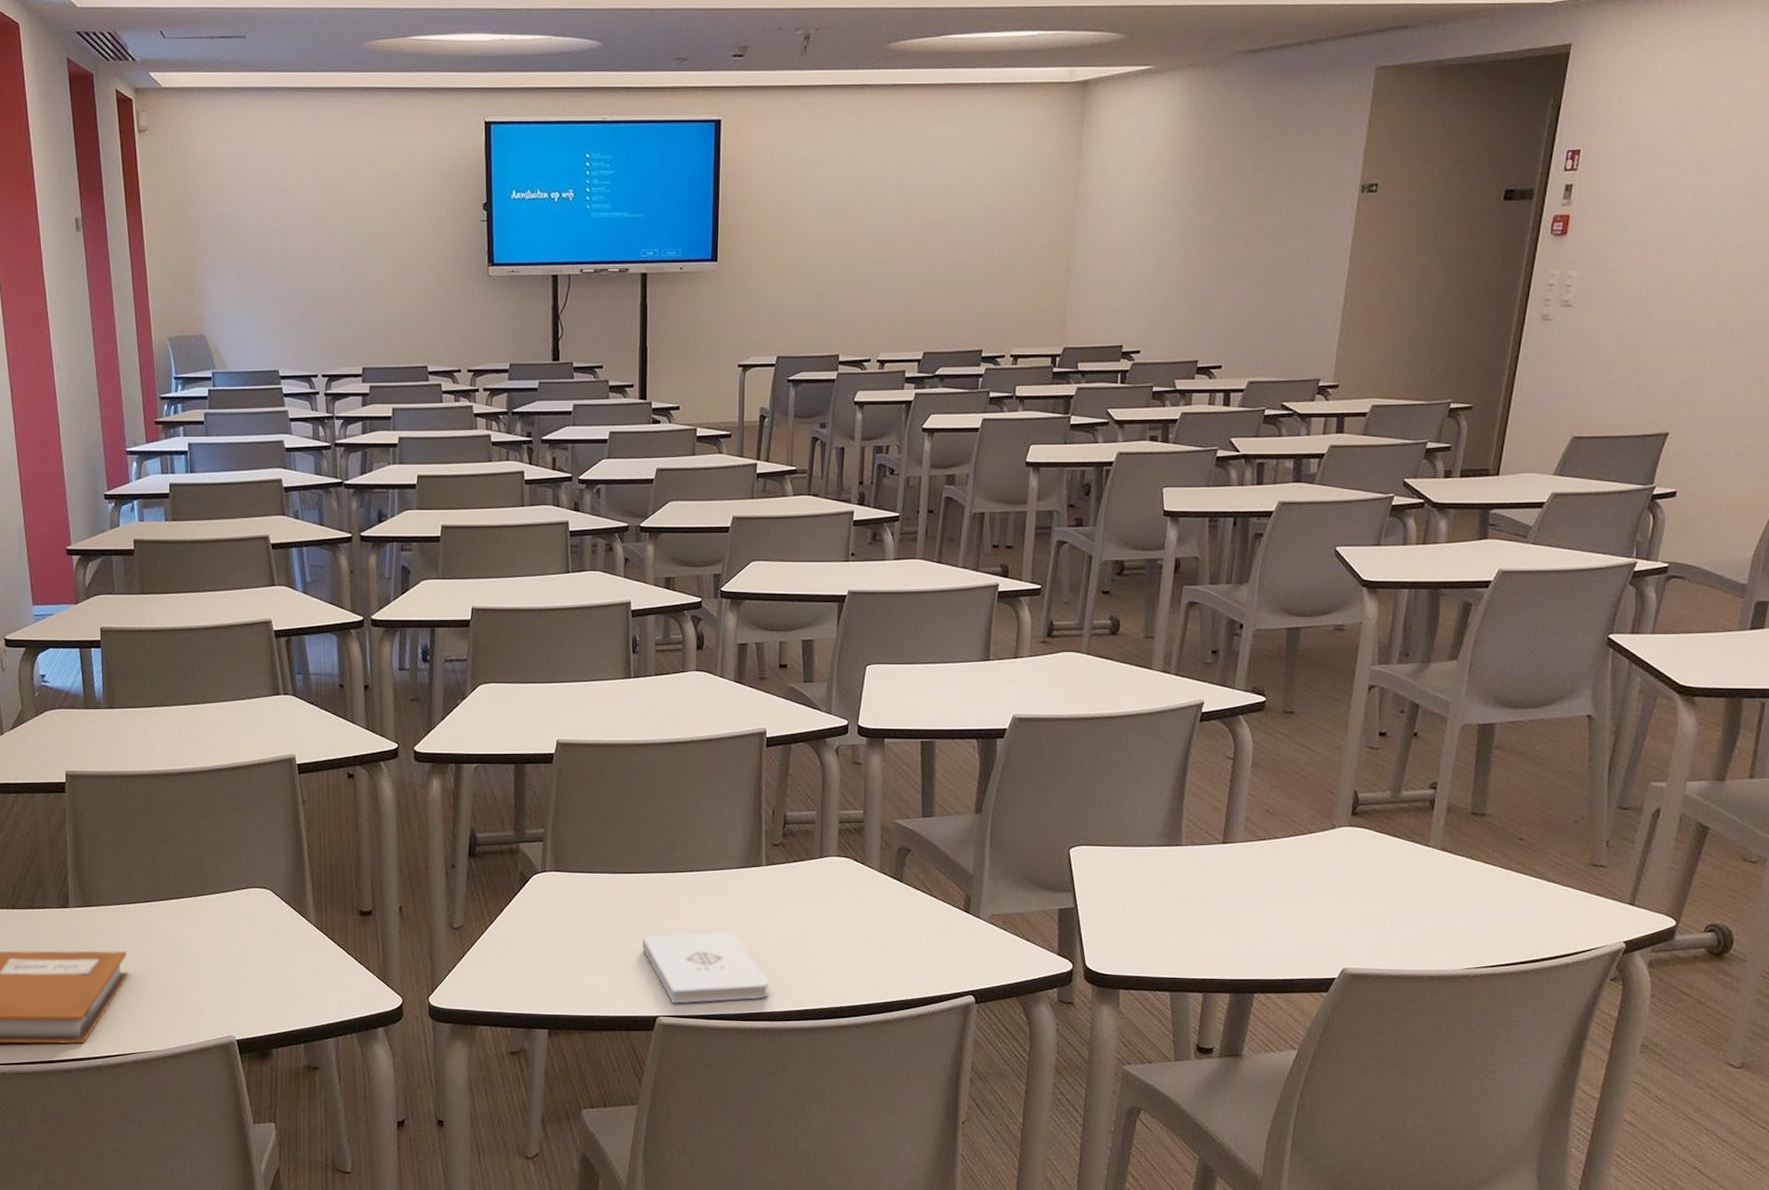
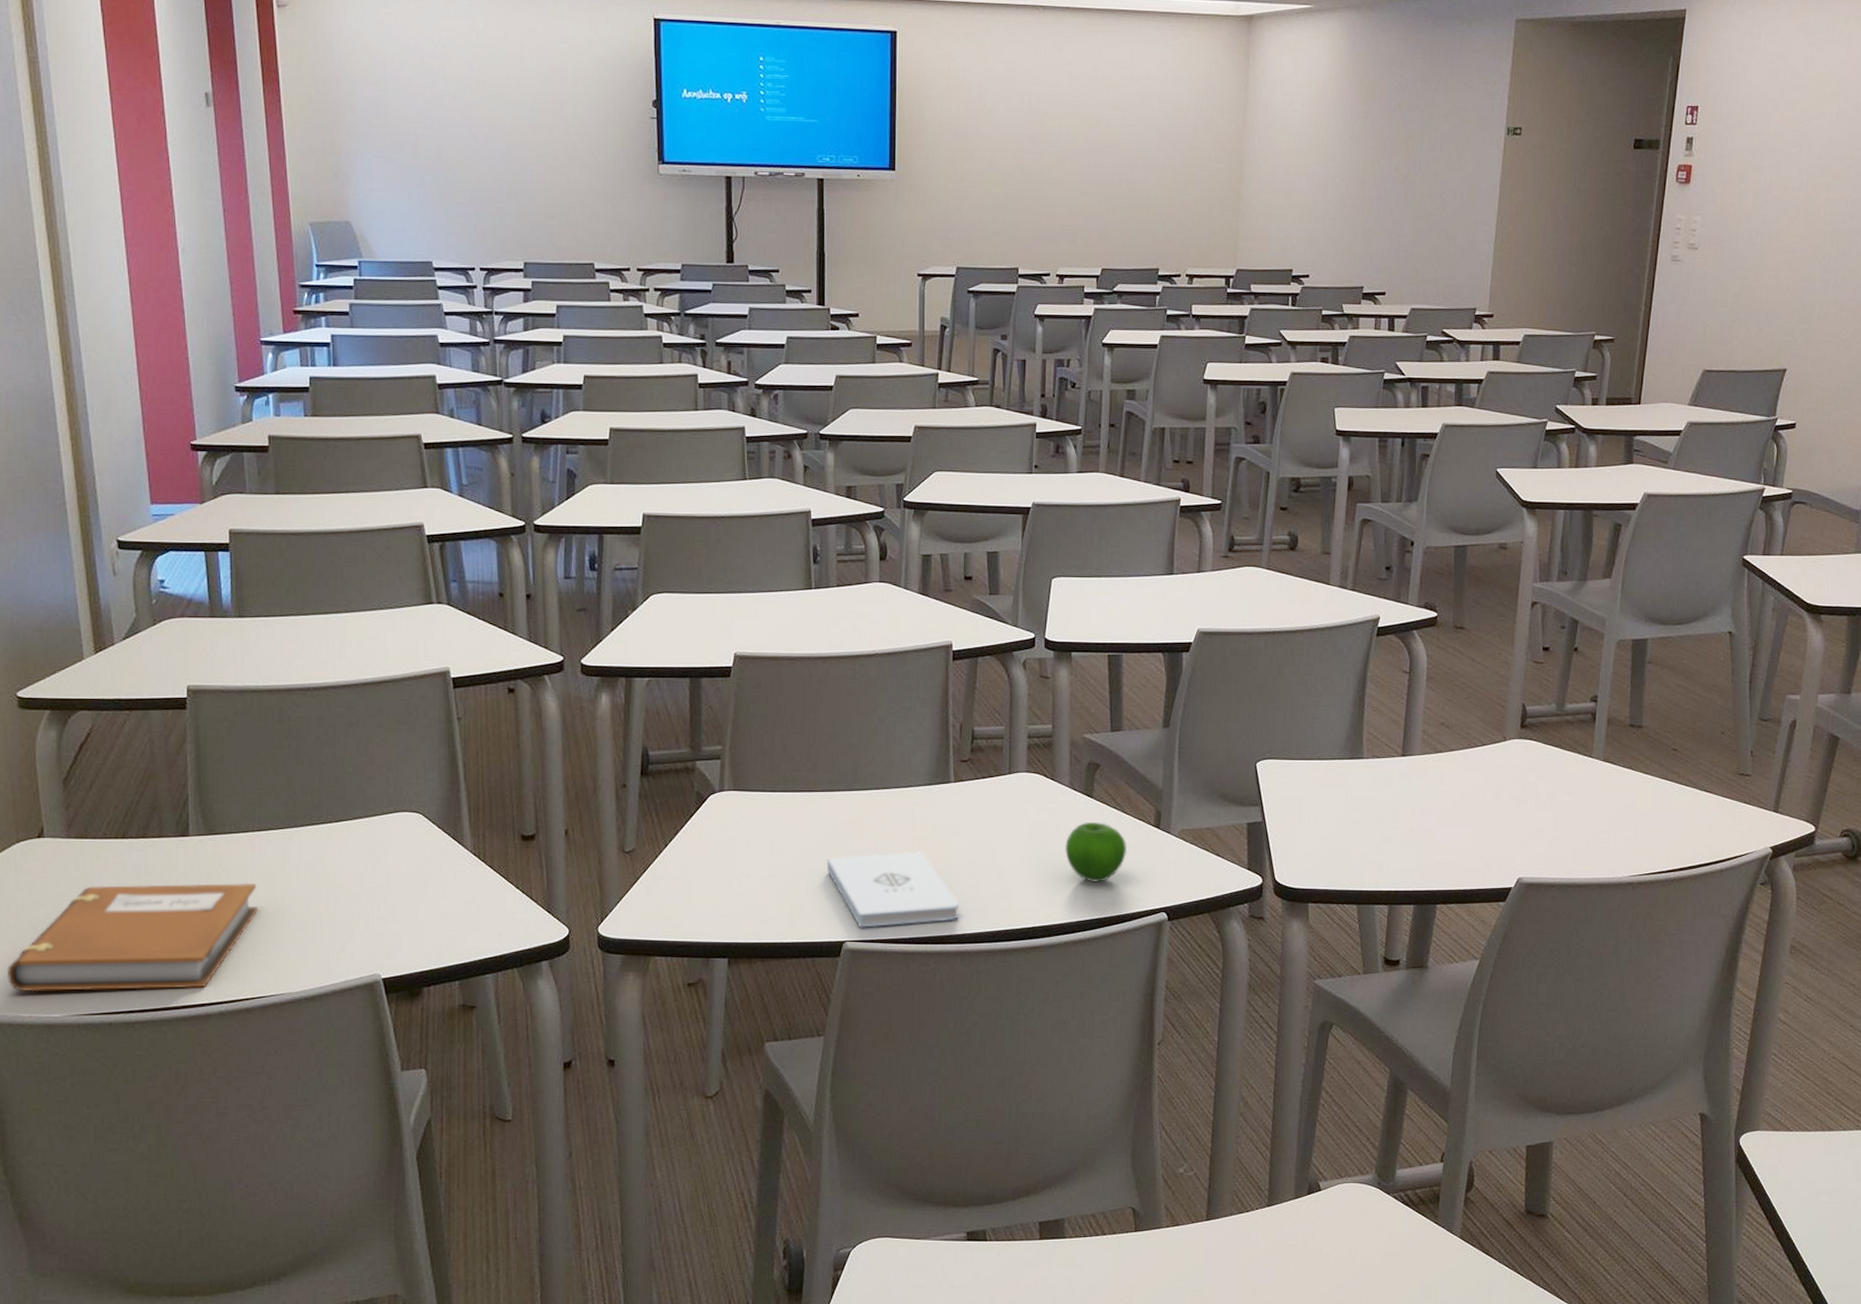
apple: none [874,906,936,965] -> present [1065,822,1127,882]

